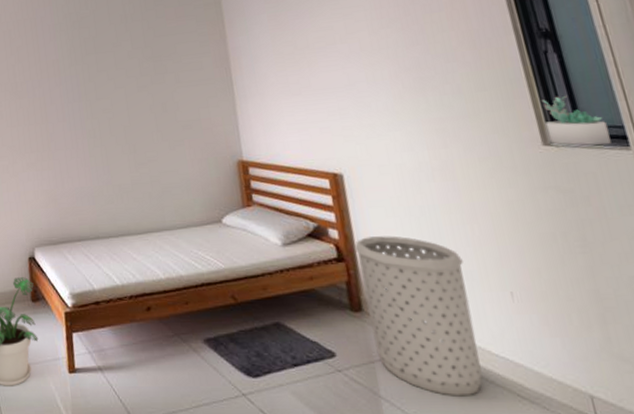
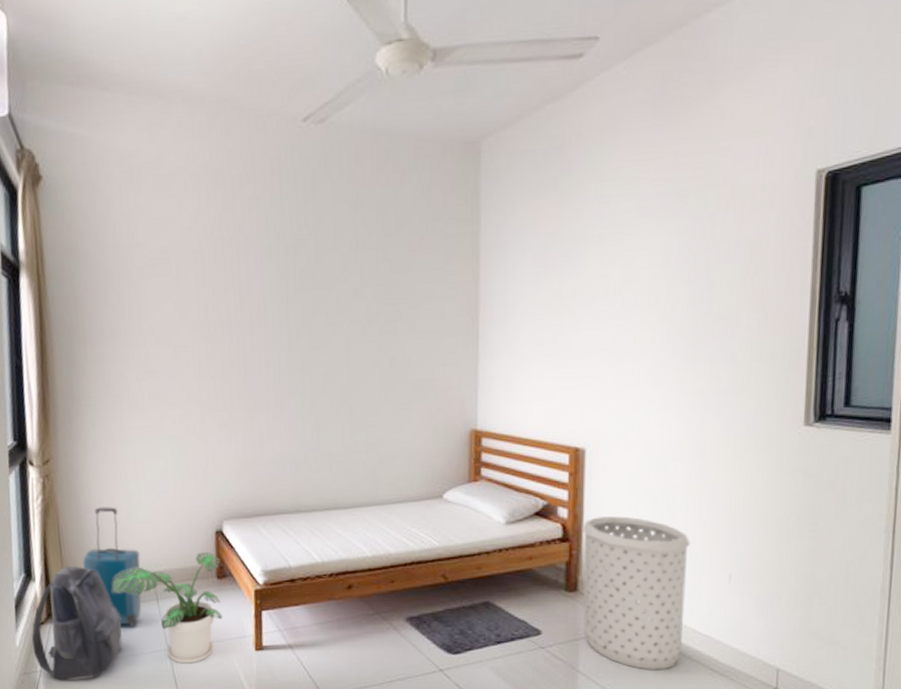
succulent plant: present [541,95,611,146] -> none [812,371,875,428]

